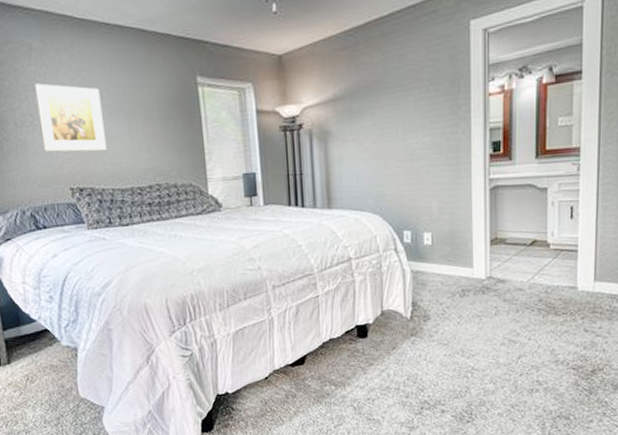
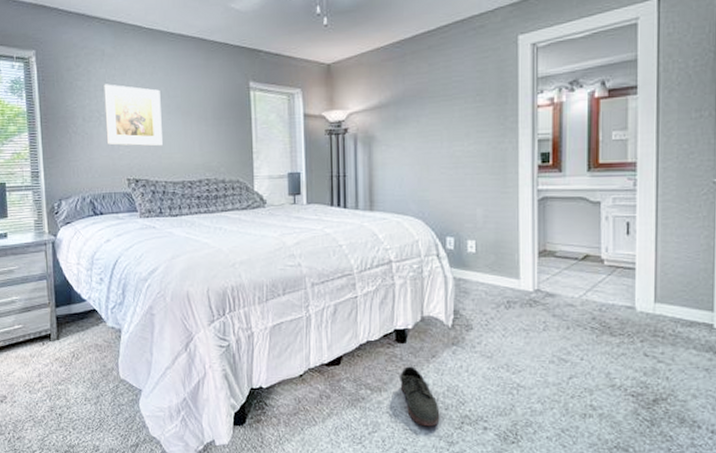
shoe: none [362,359,401,415] -> present [400,366,440,427]

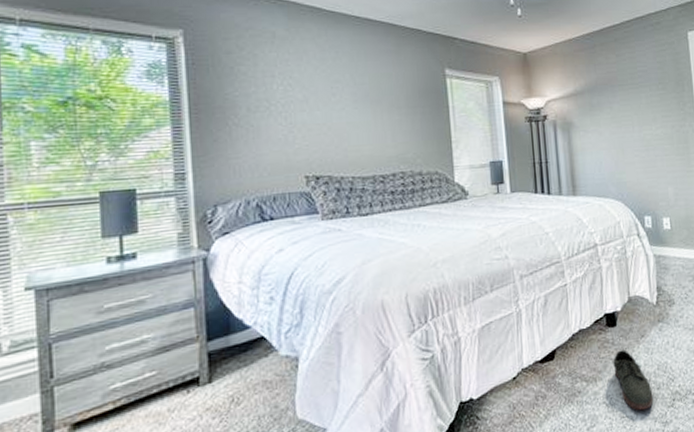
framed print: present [104,84,163,147] -> none [274,69,348,139]

